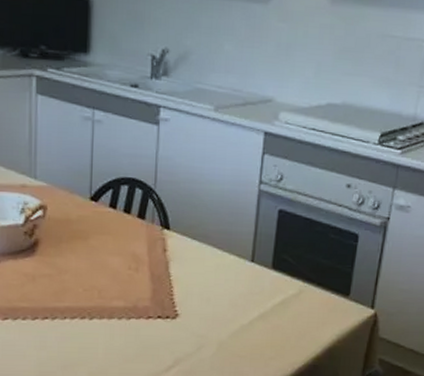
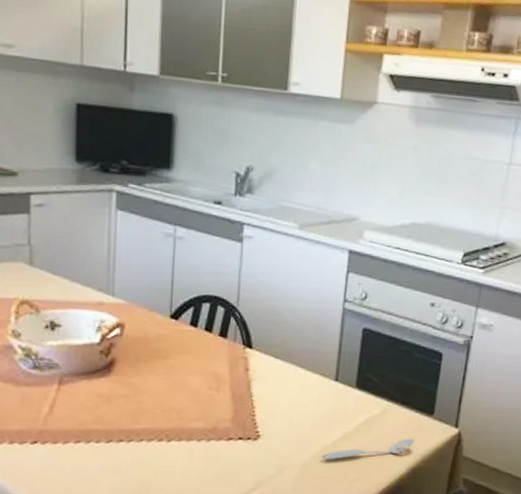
spoon: none [239,318,331,339] -> present [322,438,415,460]

